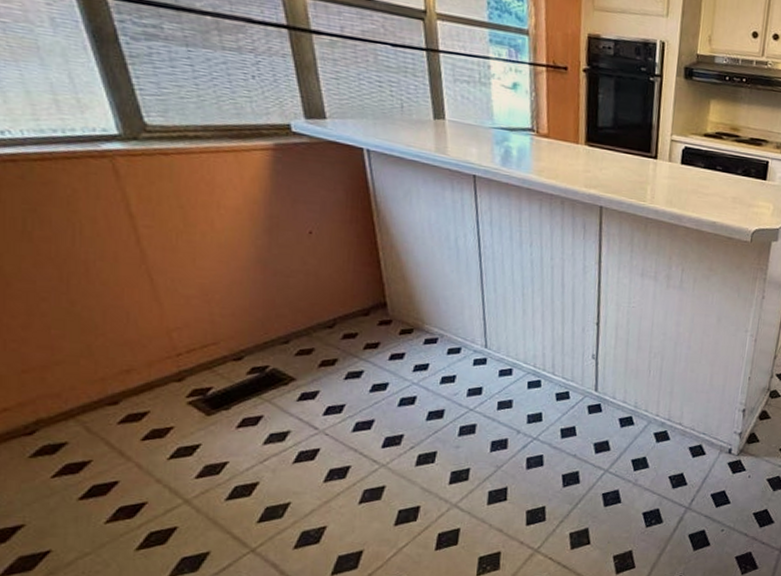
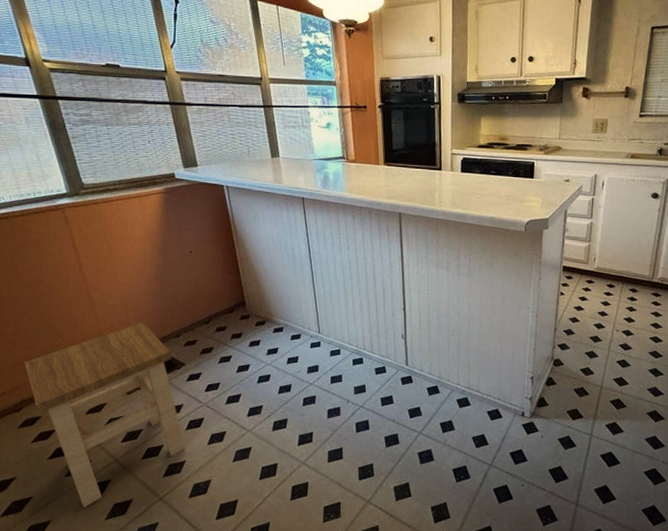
stool: none [42,321,291,564] -> present [24,322,185,508]

